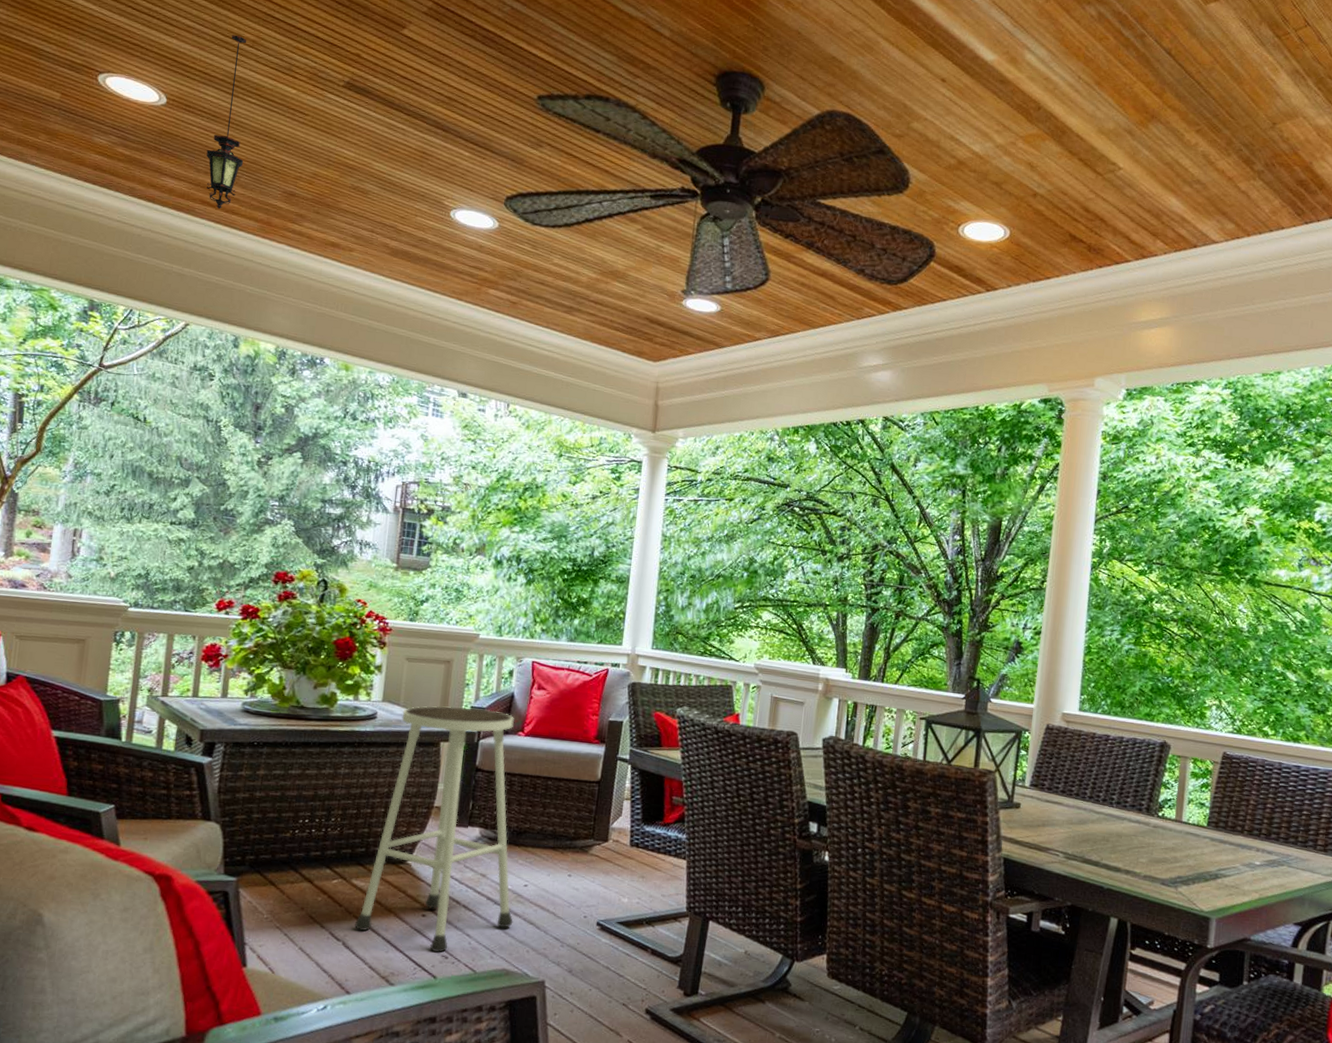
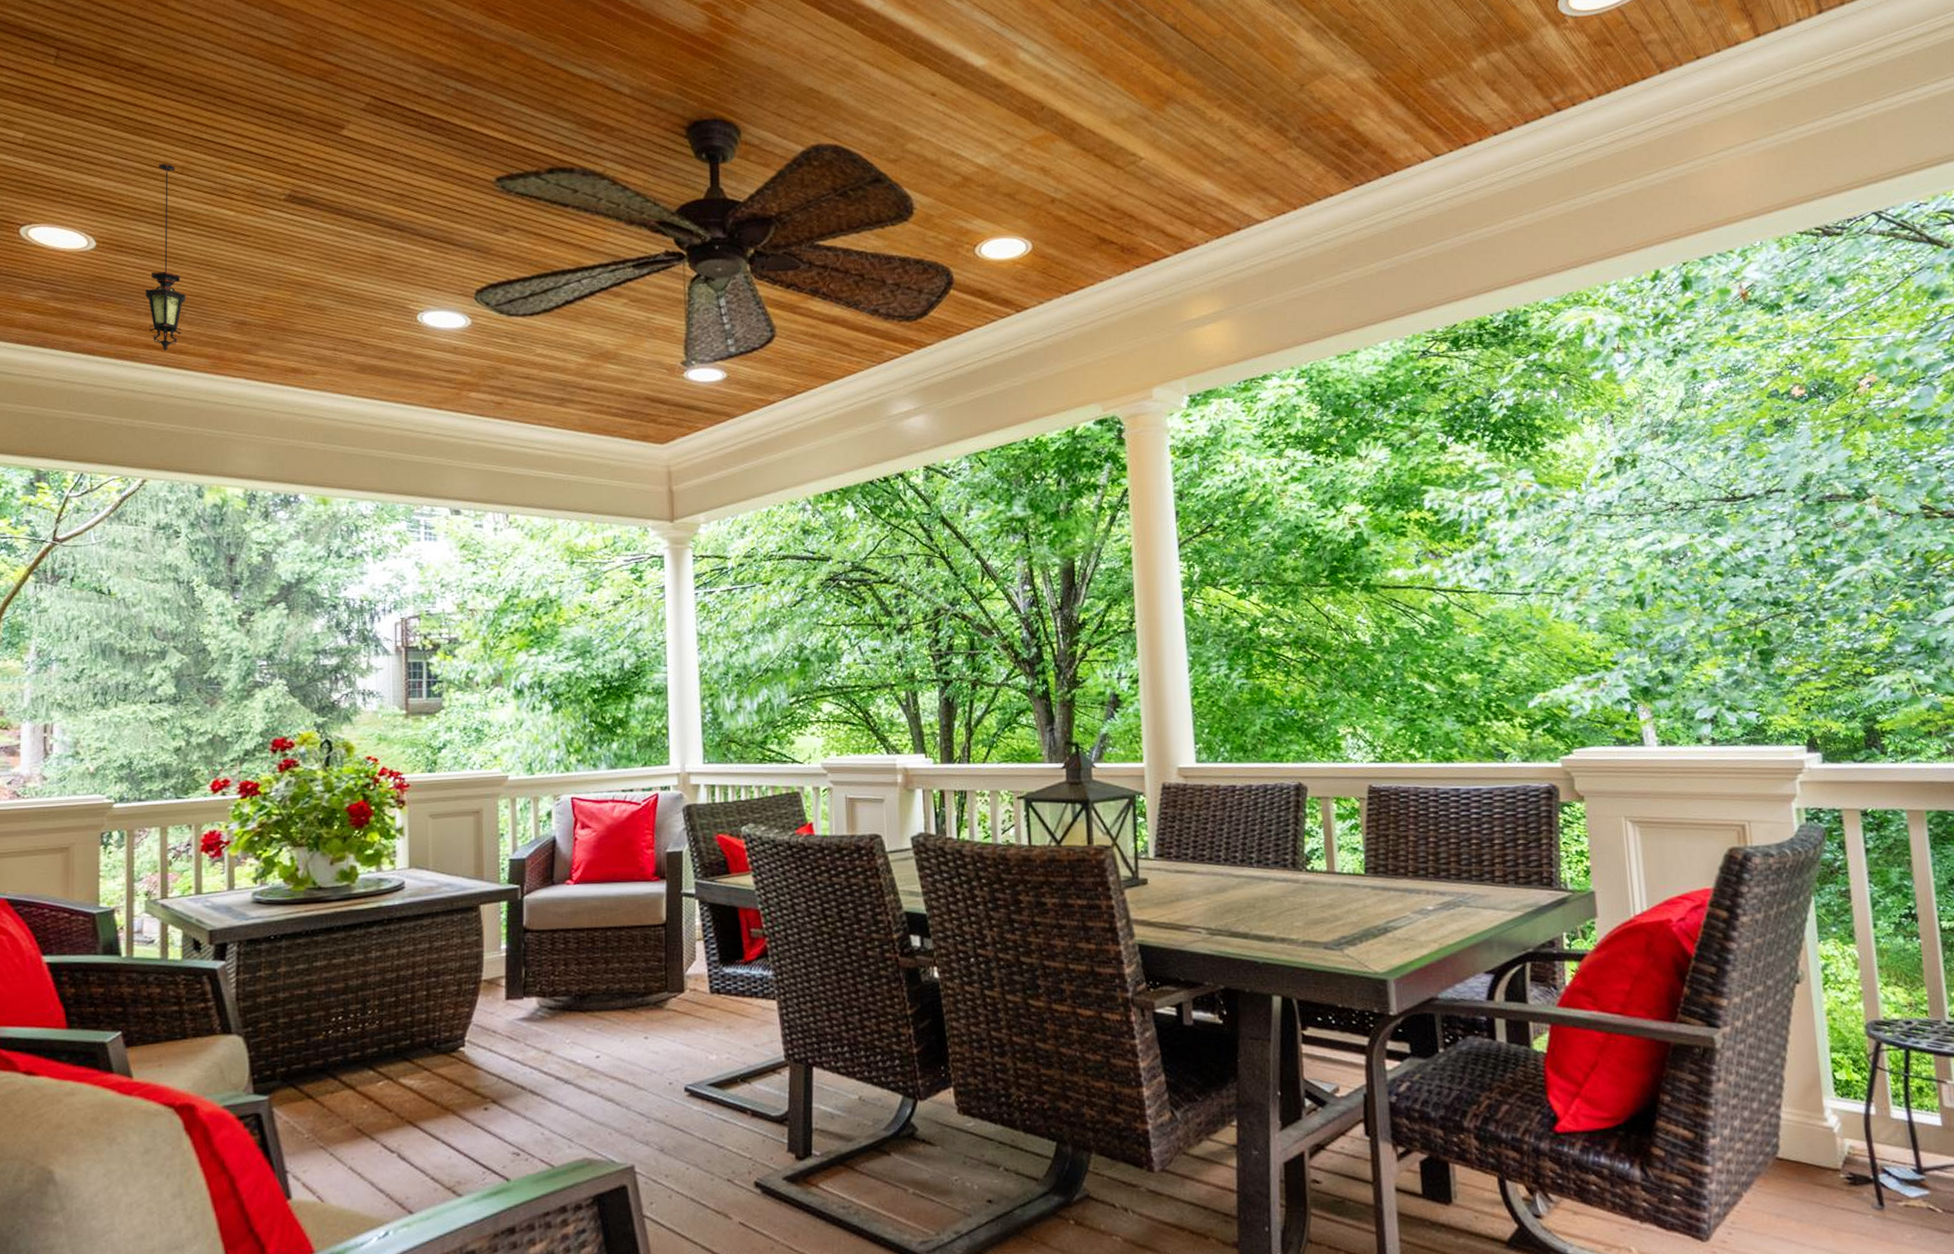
stool: present [354,706,514,952] -> none [408,860,589,1150]

